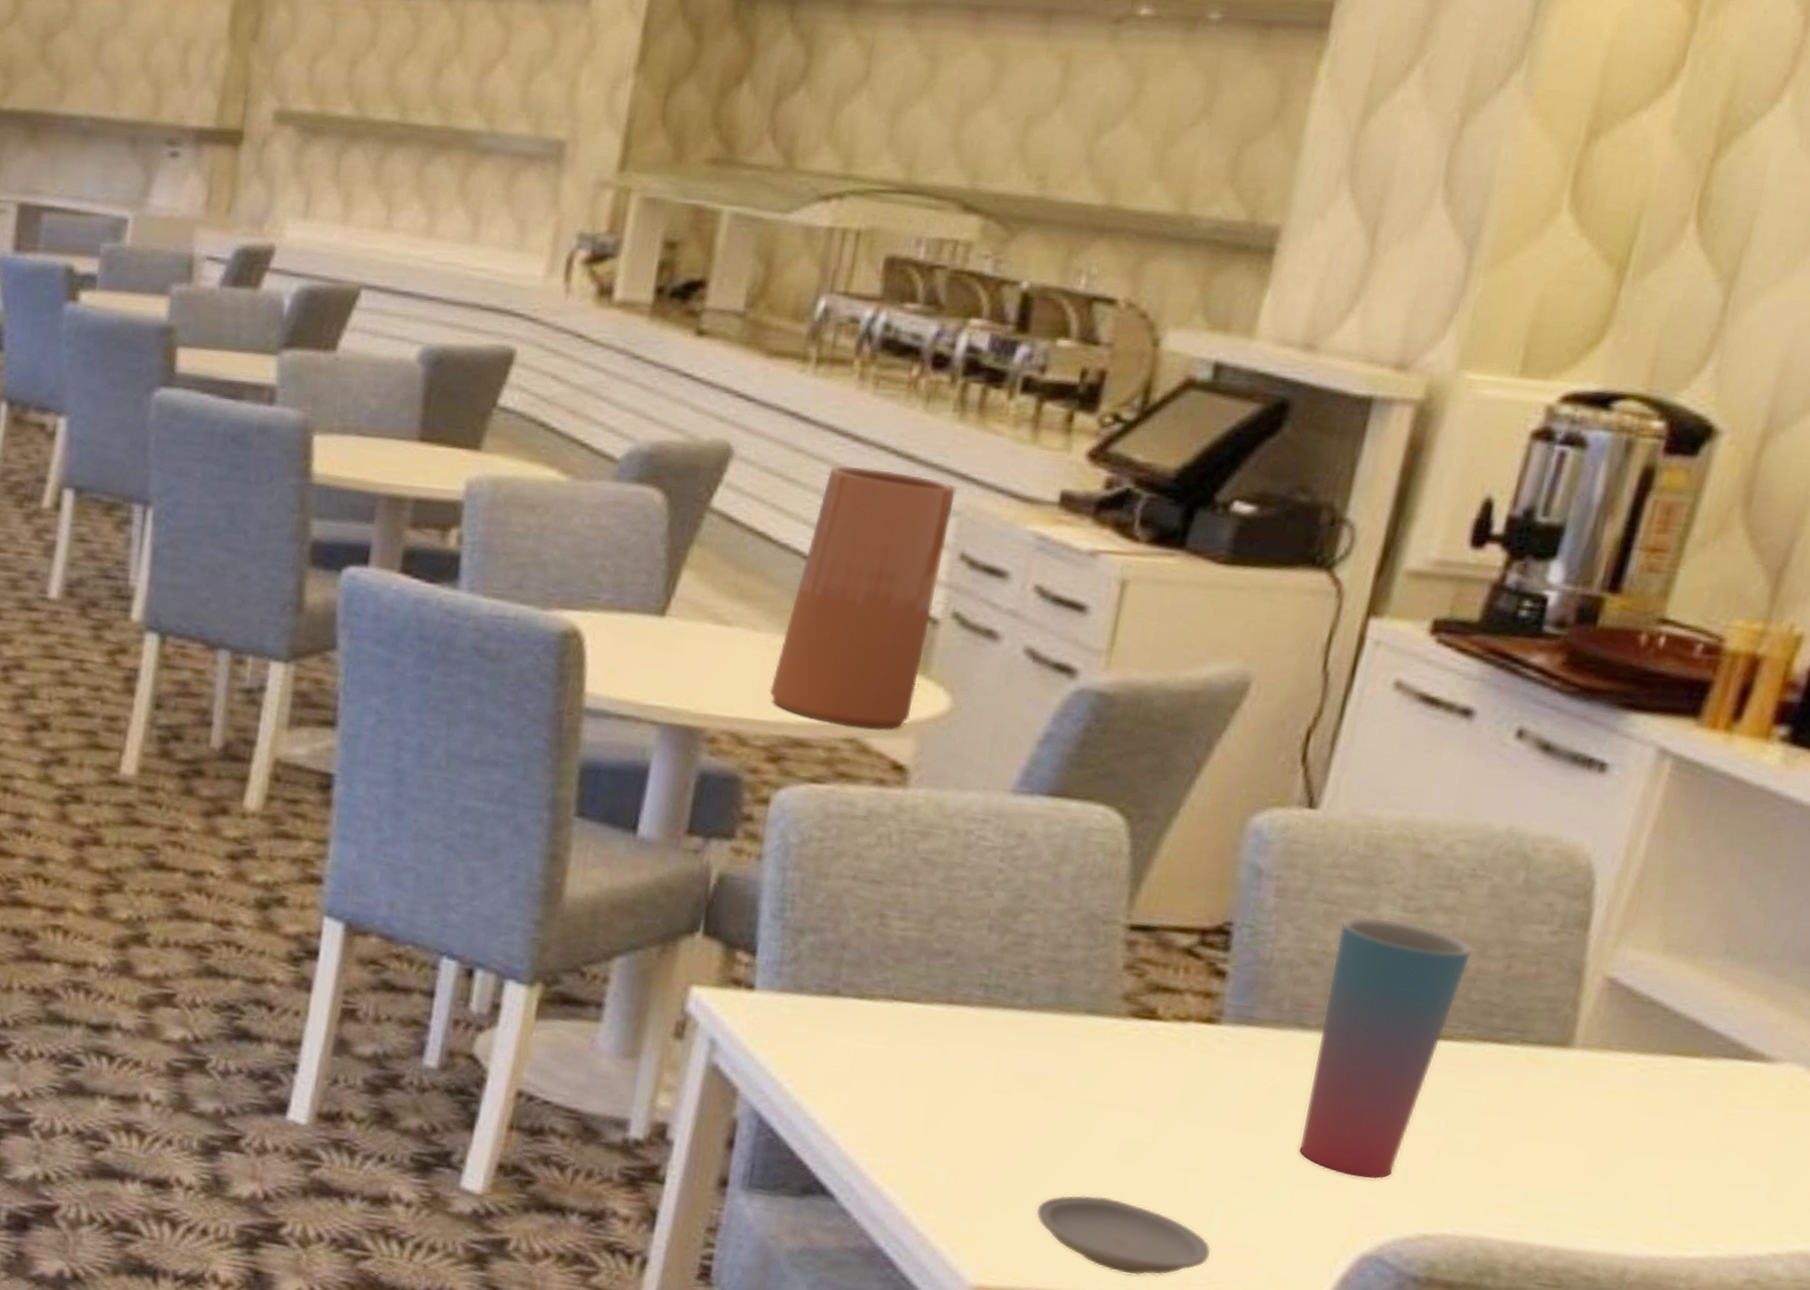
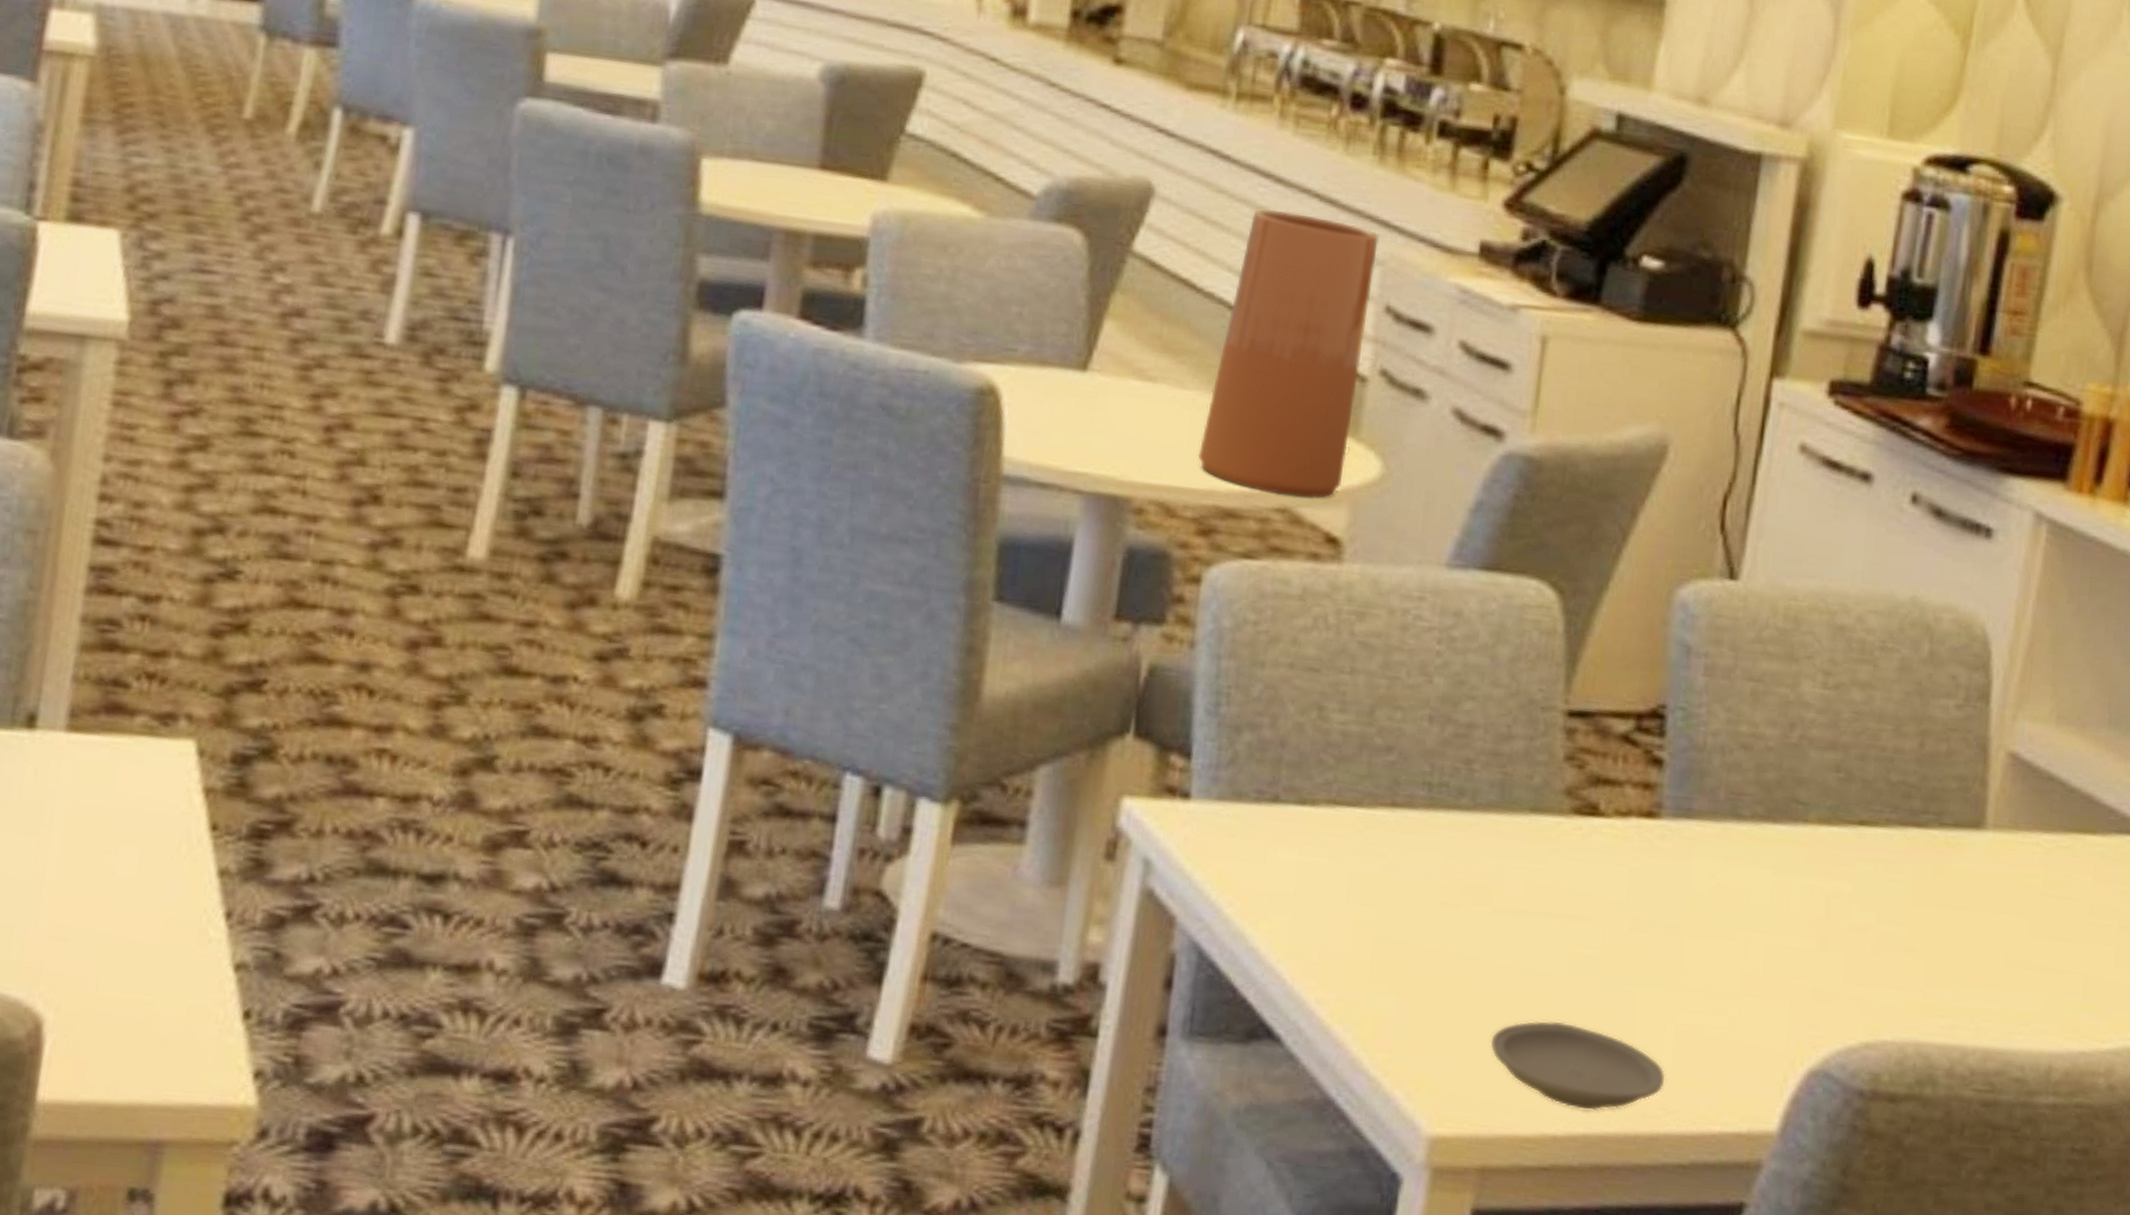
cup: present [1298,916,1474,1180] -> none [1742,694,1890,985]

